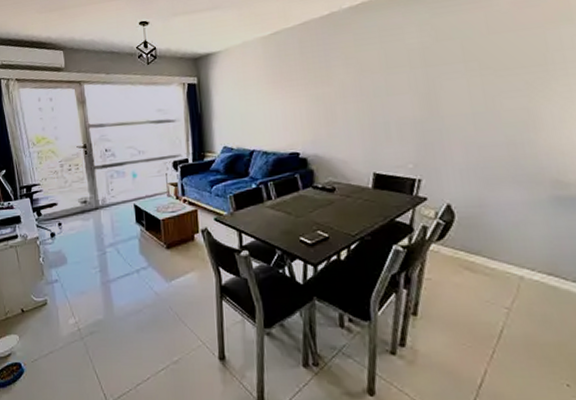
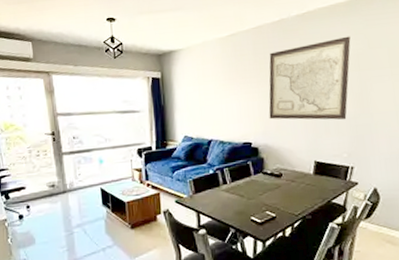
wall art: none [318,27,415,126] -> present [268,36,351,120]

